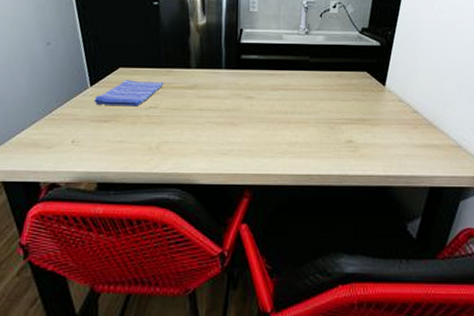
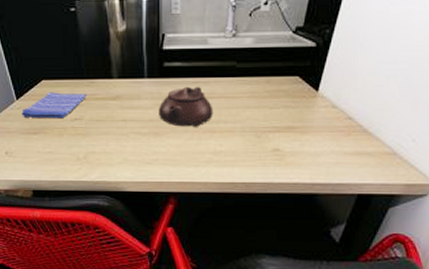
teapot: none [234,78,289,117] -> present [158,86,213,127]

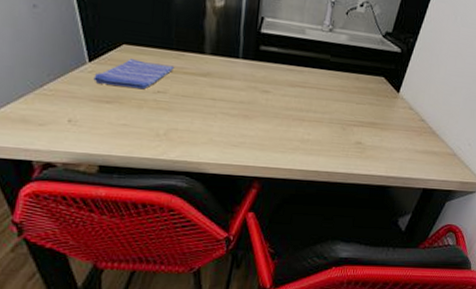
teapot: present [158,86,213,127] -> none [249,72,305,114]

